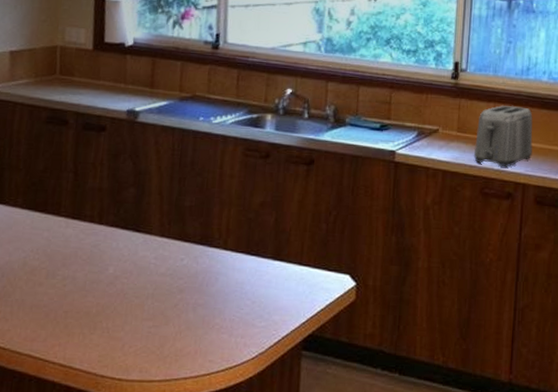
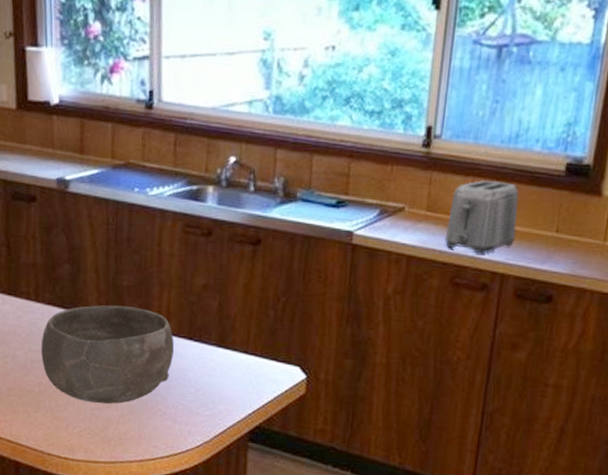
bowl: none [101,224,233,322] -> present [41,305,175,405]

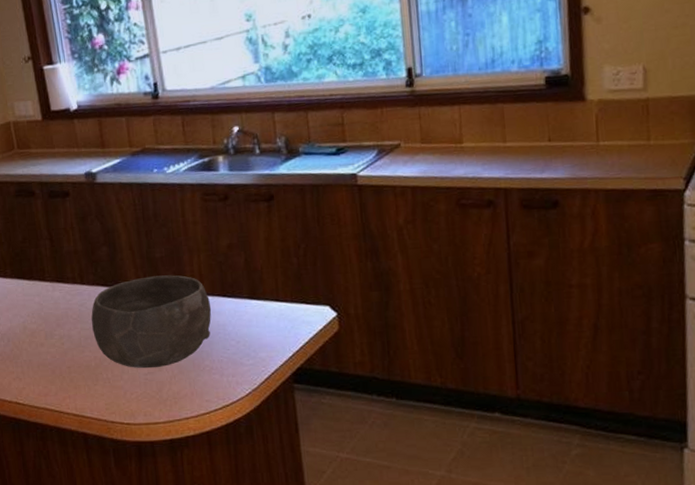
toaster: present [445,180,519,254] -> none [443,104,511,174]

